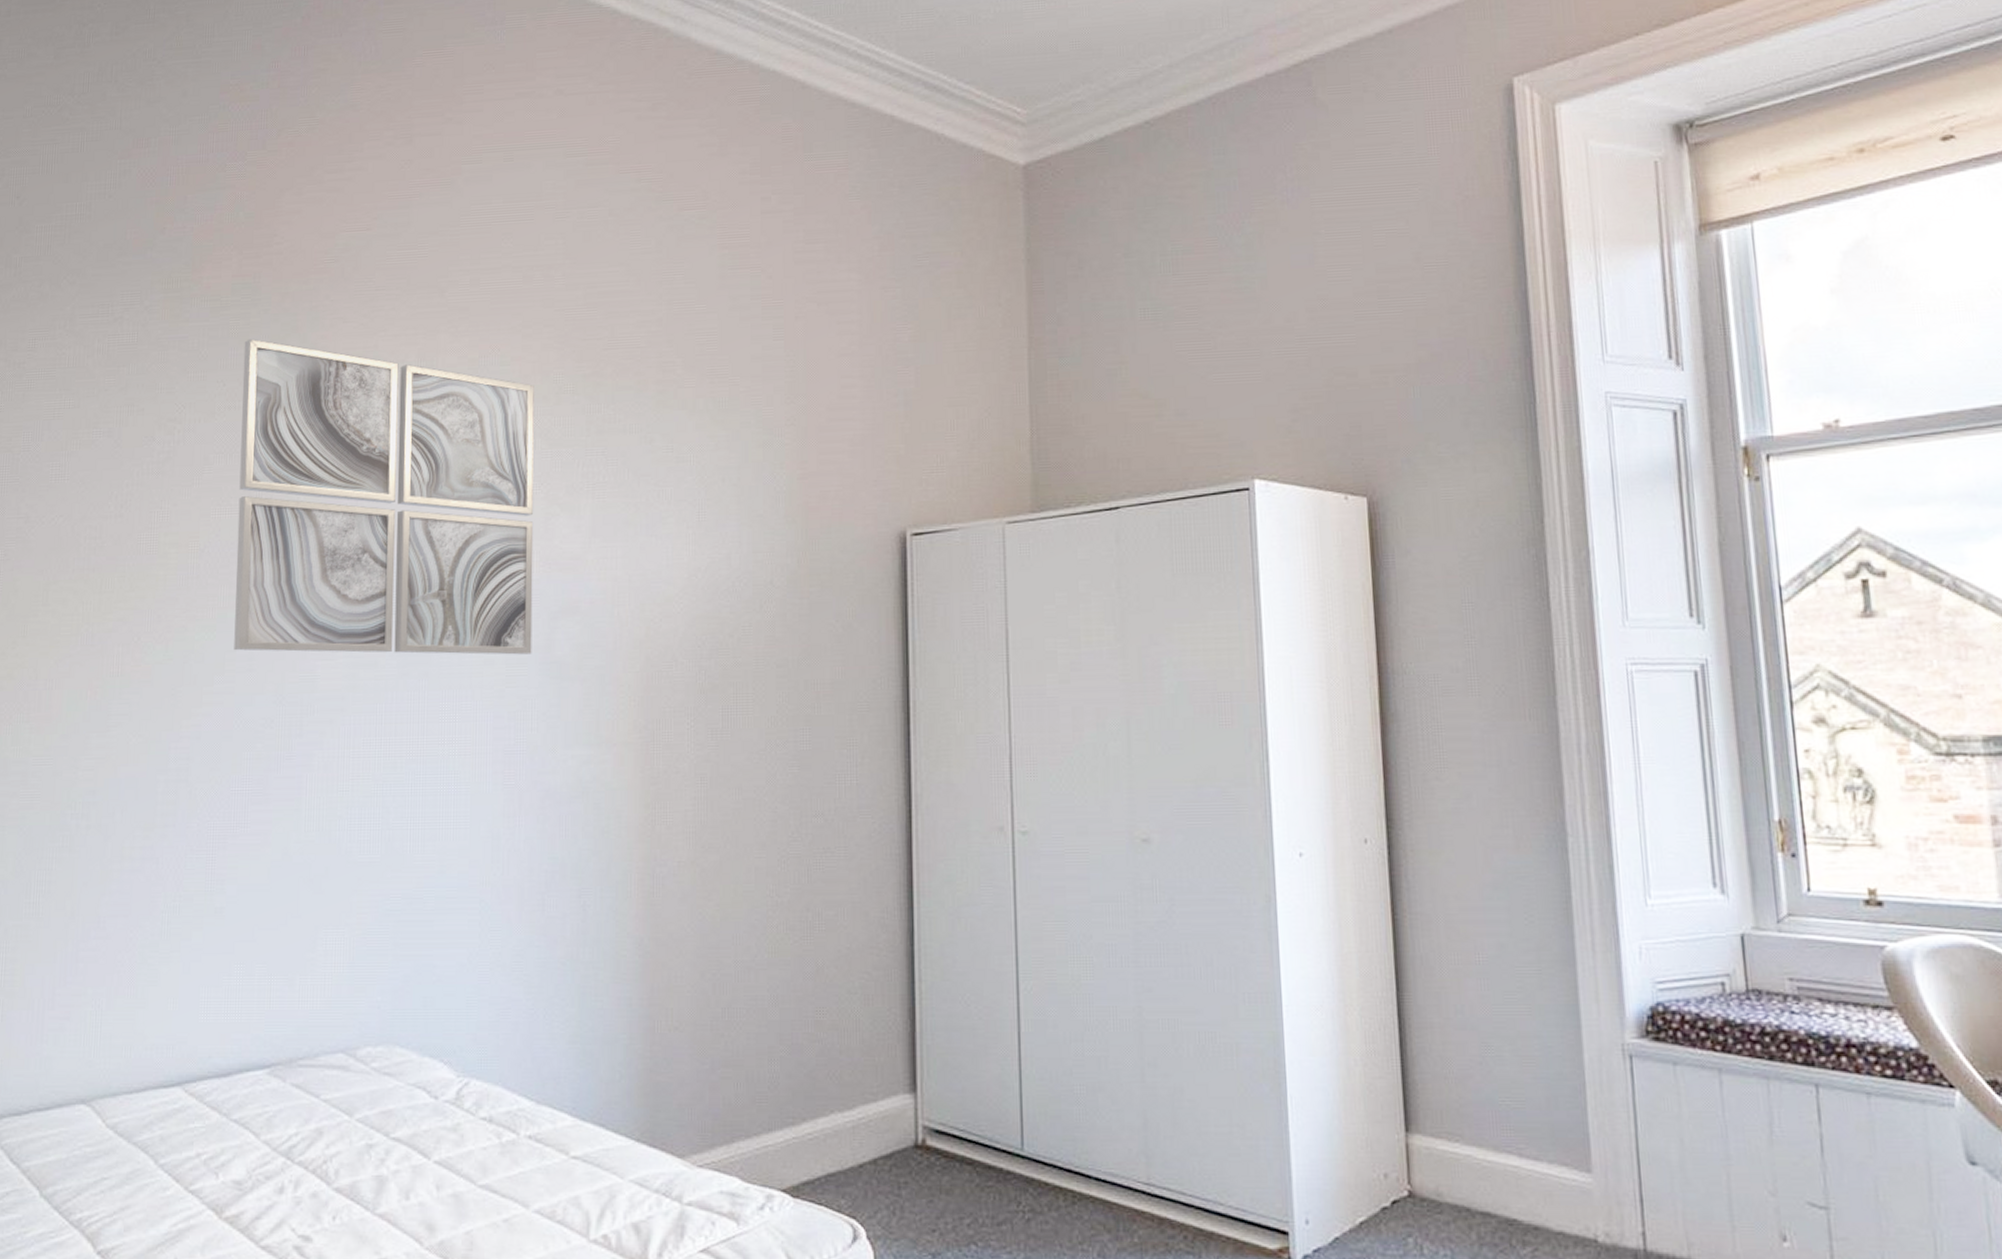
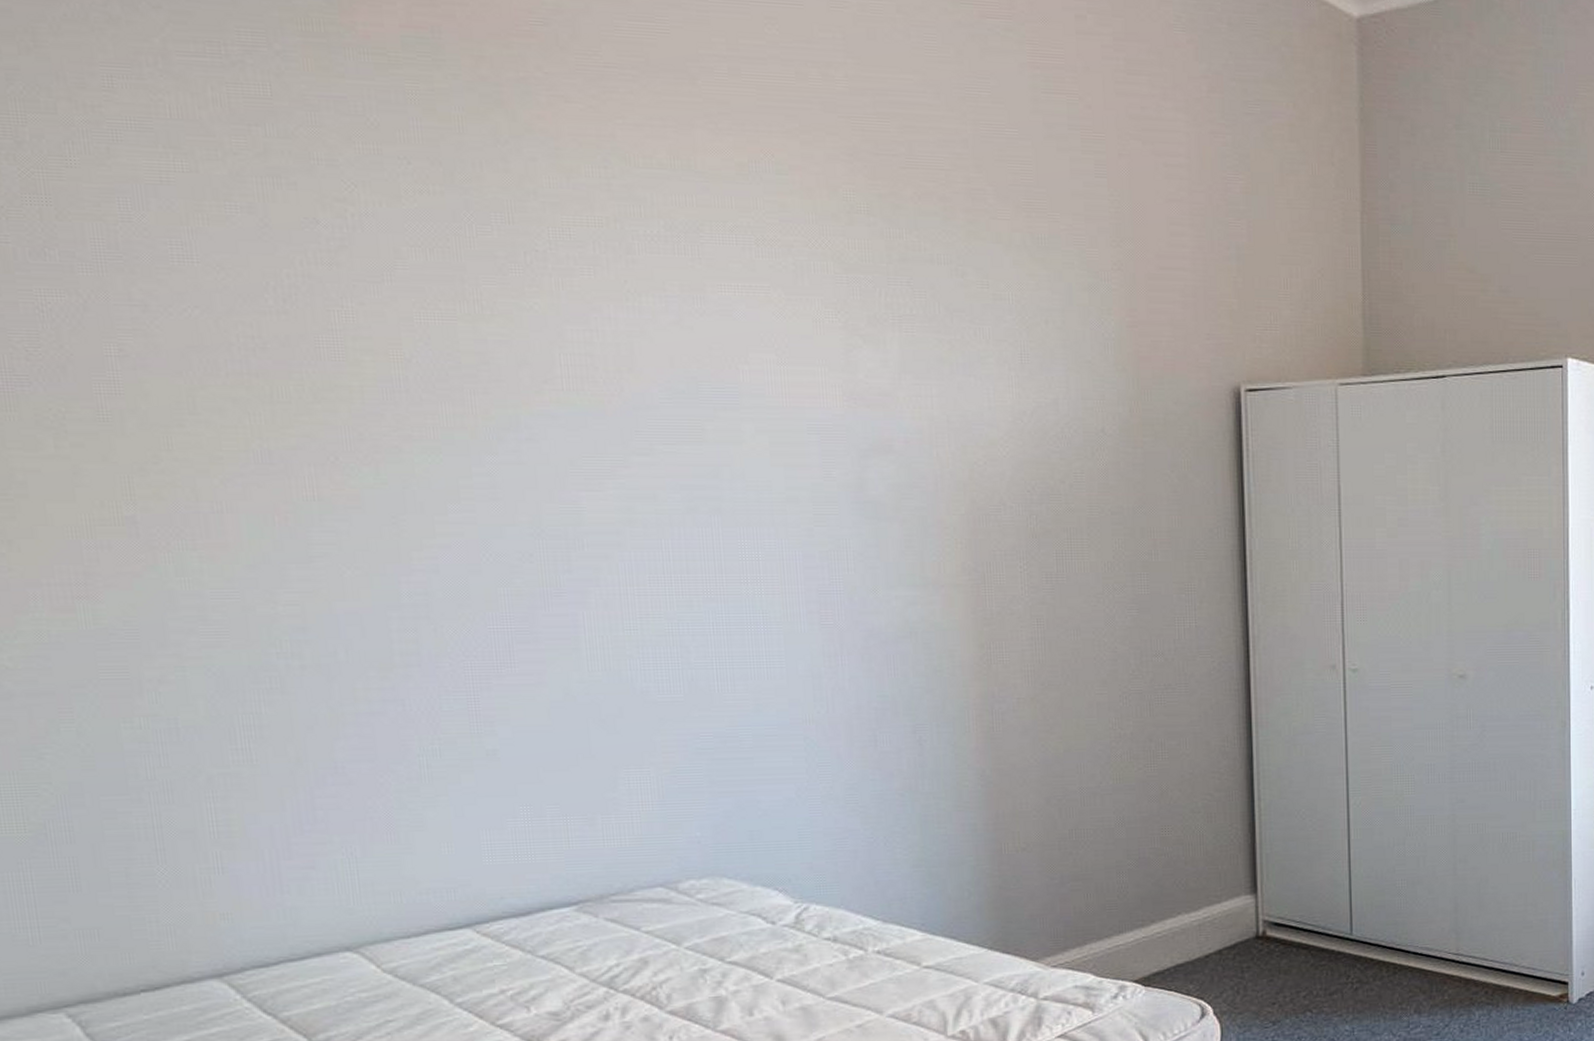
wall art: present [234,338,534,655] -> none [429,108,842,493]

